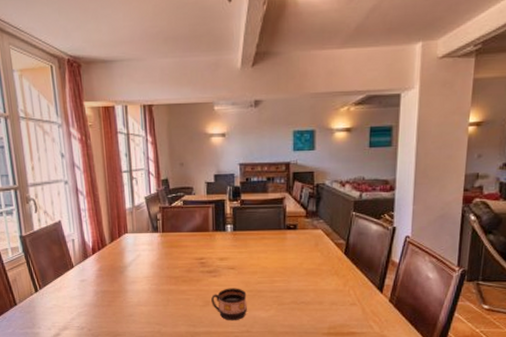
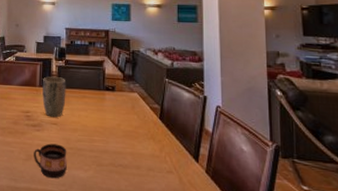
plant pot: none [216,218,243,262] -> present [42,76,66,118]

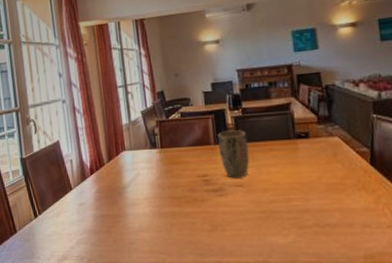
cup: present [34,143,67,179] -> none [219,208,262,249]

